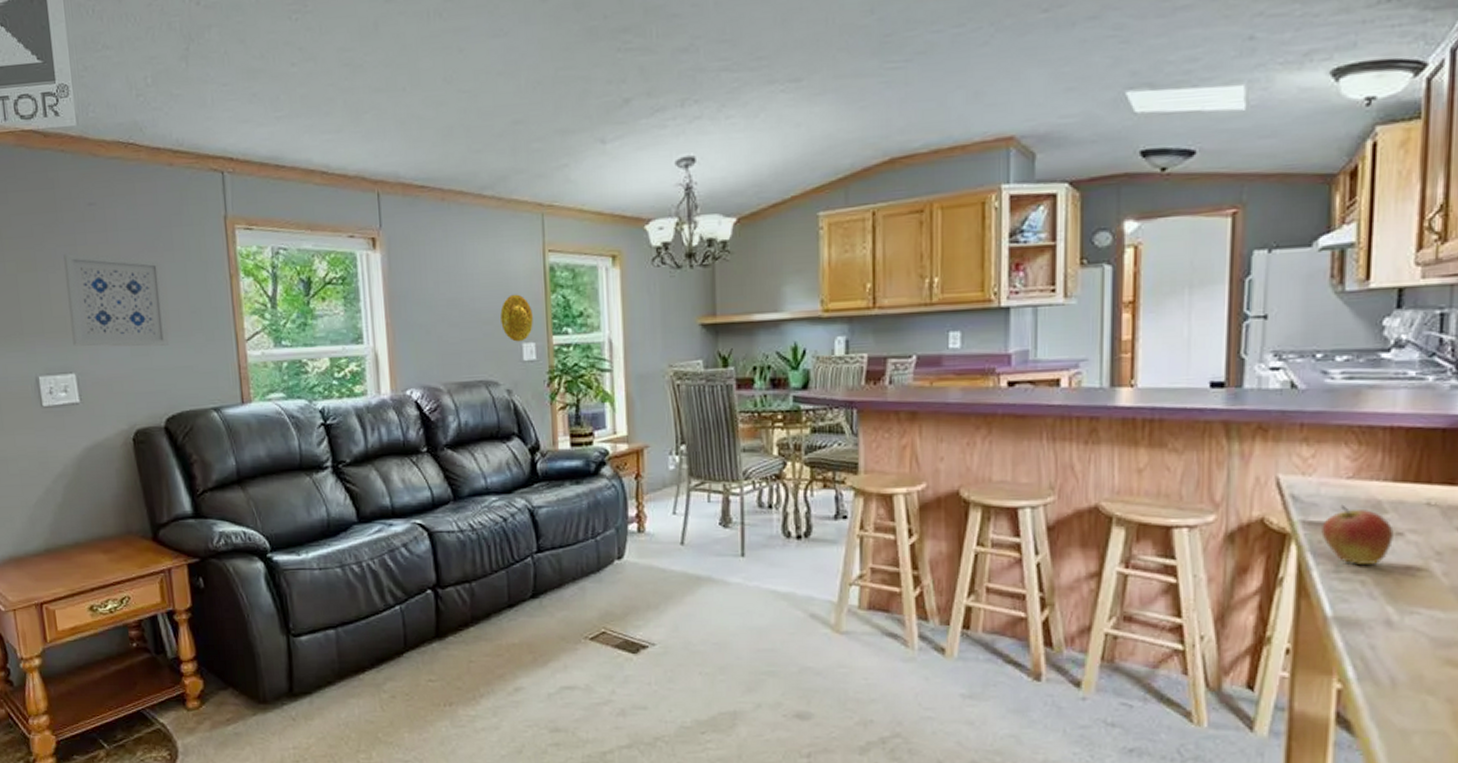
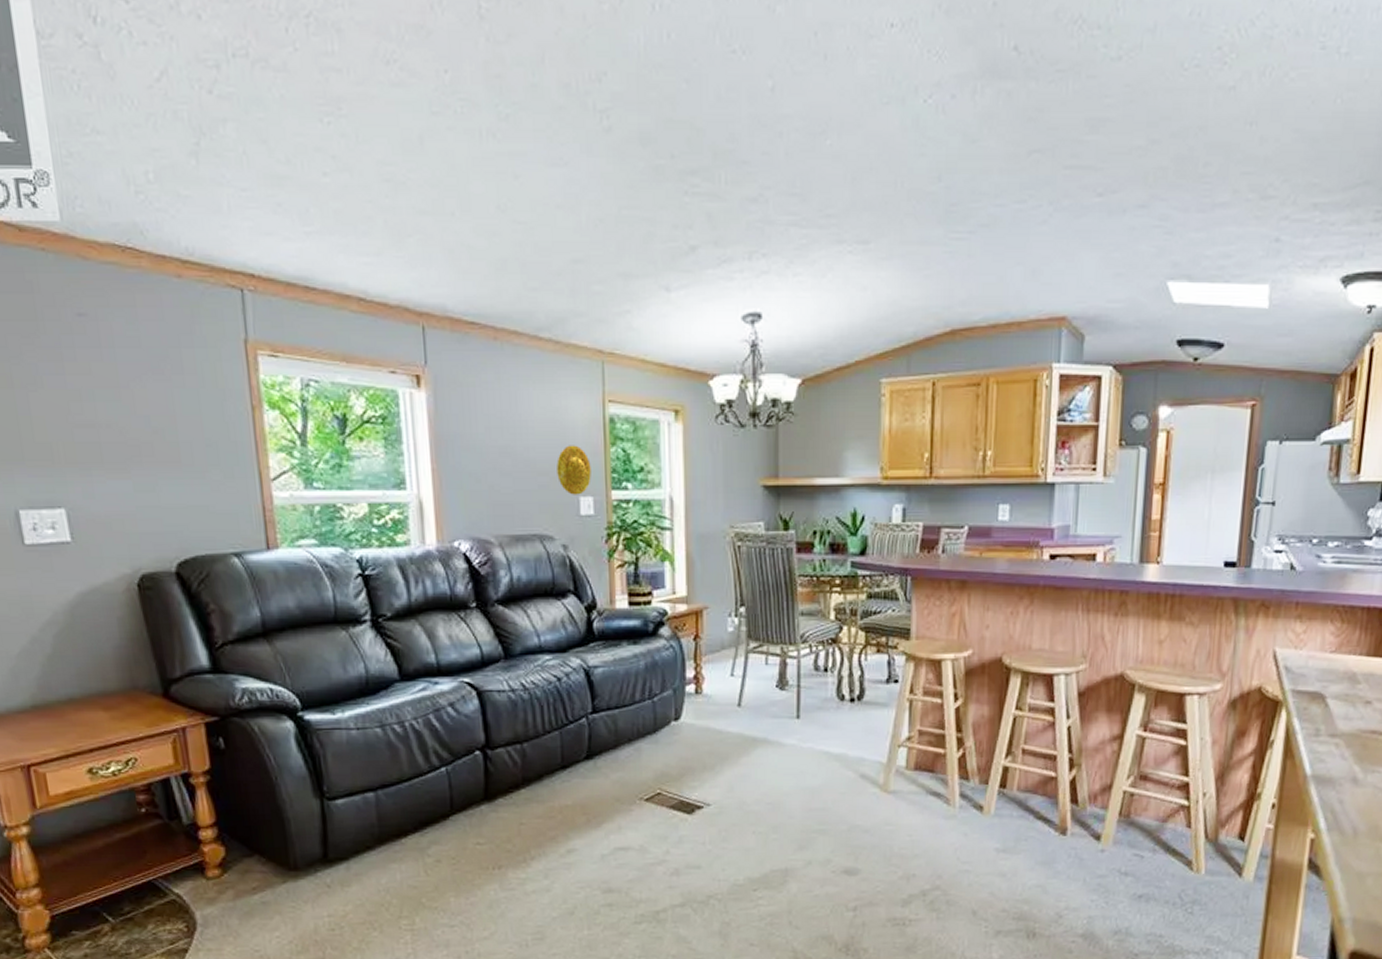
wall art: present [63,252,170,347] -> none [47,369,181,483]
fruit: present [1321,504,1394,564] -> none [1307,675,1364,729]

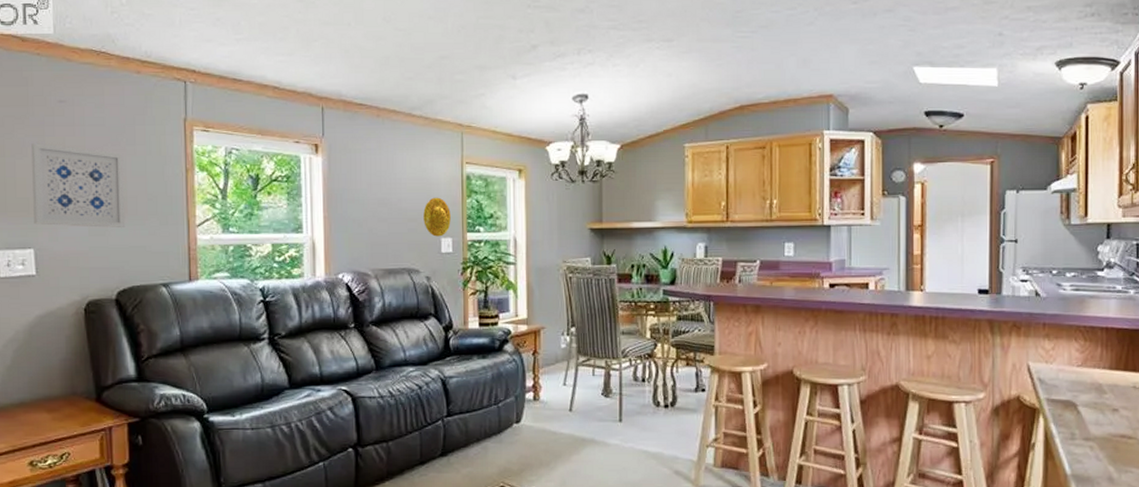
wall art: none [47,369,181,483] -> present [31,142,126,229]

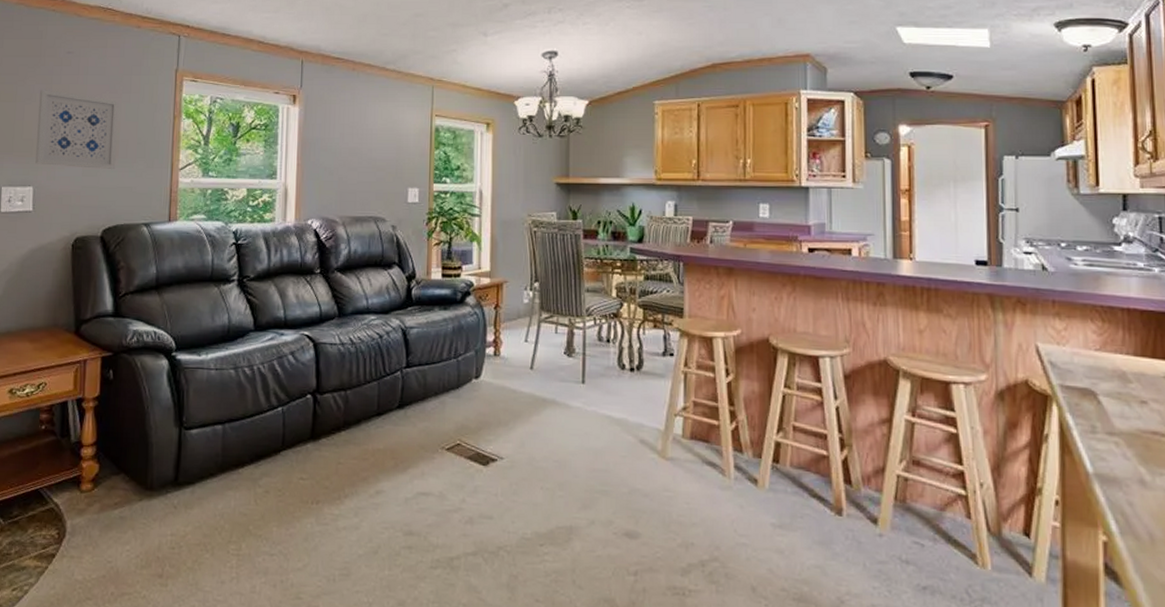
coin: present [423,197,451,237] -> none [392,148,419,187]

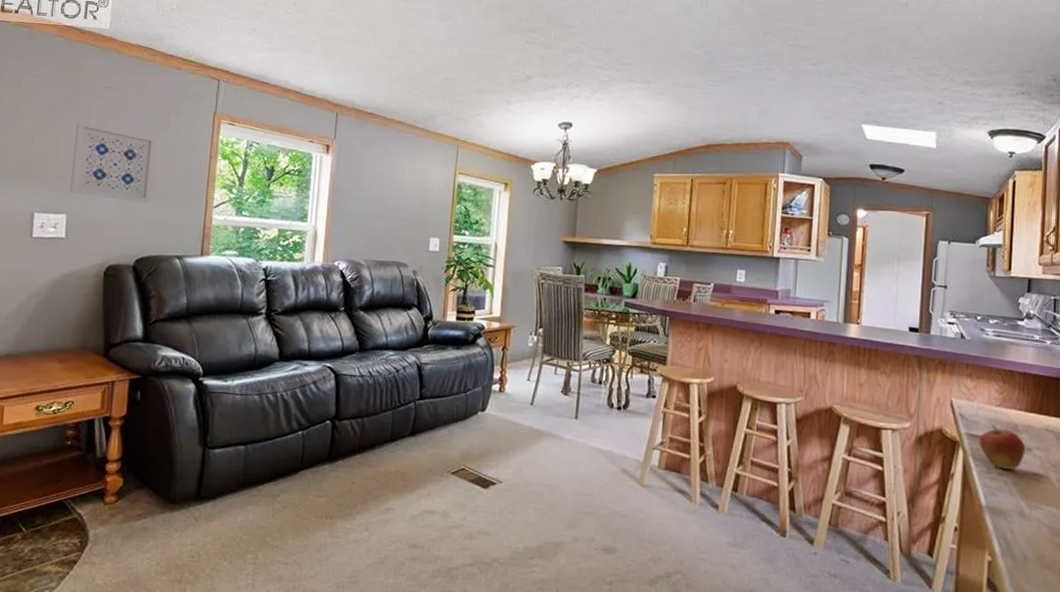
fruit: none [1077,373,1139,428] -> present [979,424,1025,469]

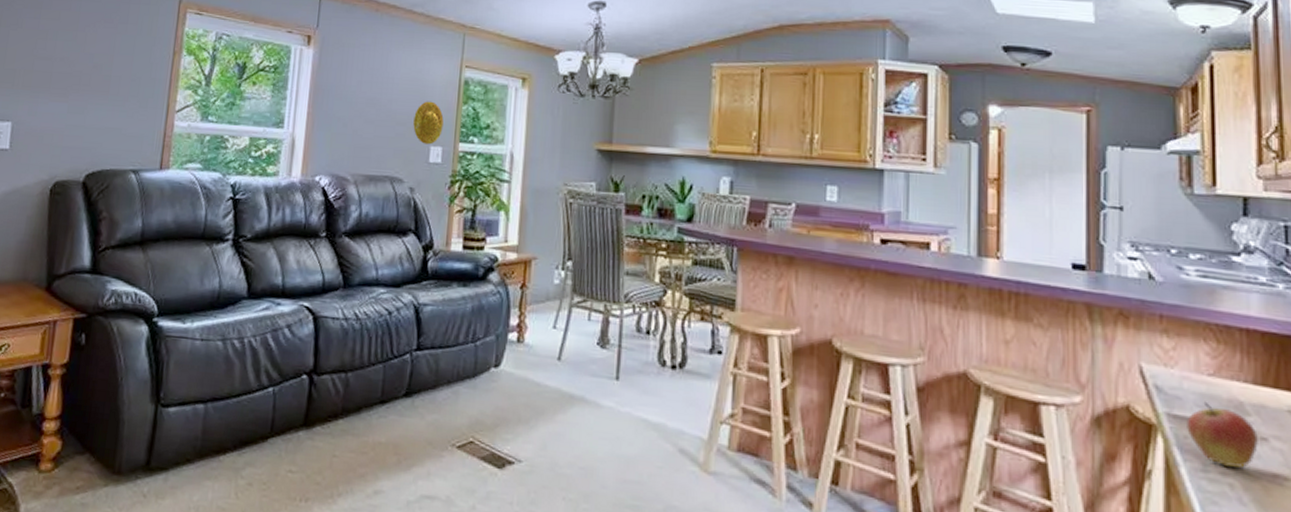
wall art: present [69,121,157,204] -> none [16,14,114,108]
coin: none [416,201,441,236] -> present [413,101,444,145]

